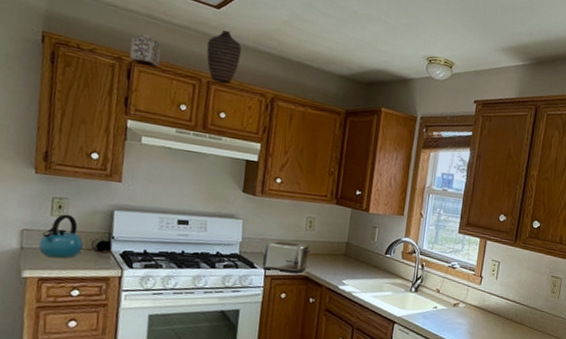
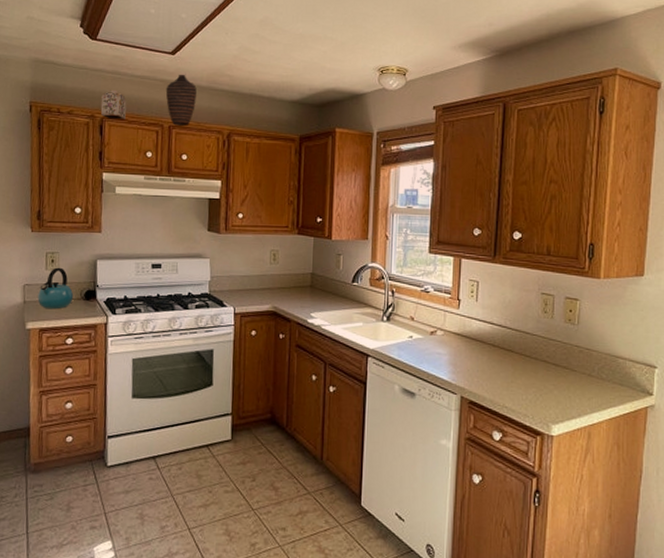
toaster: present [261,240,311,273] -> none [231,276,276,309]

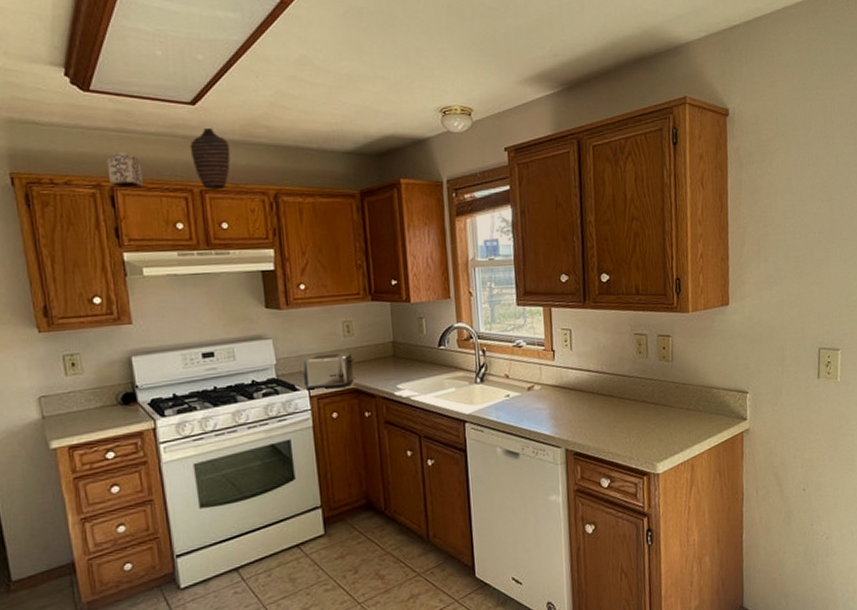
kettle: present [37,267,74,310] -> none [59,370,108,422]
toaster: none [231,276,276,309] -> present [302,352,355,390]

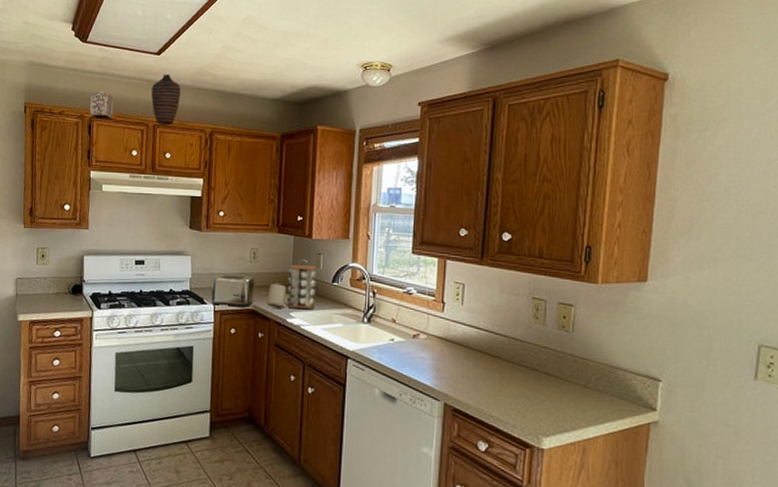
canister: none [363,354,397,384] -> present [262,281,293,309]
spice rack: none [388,326,423,381] -> present [286,259,317,310]

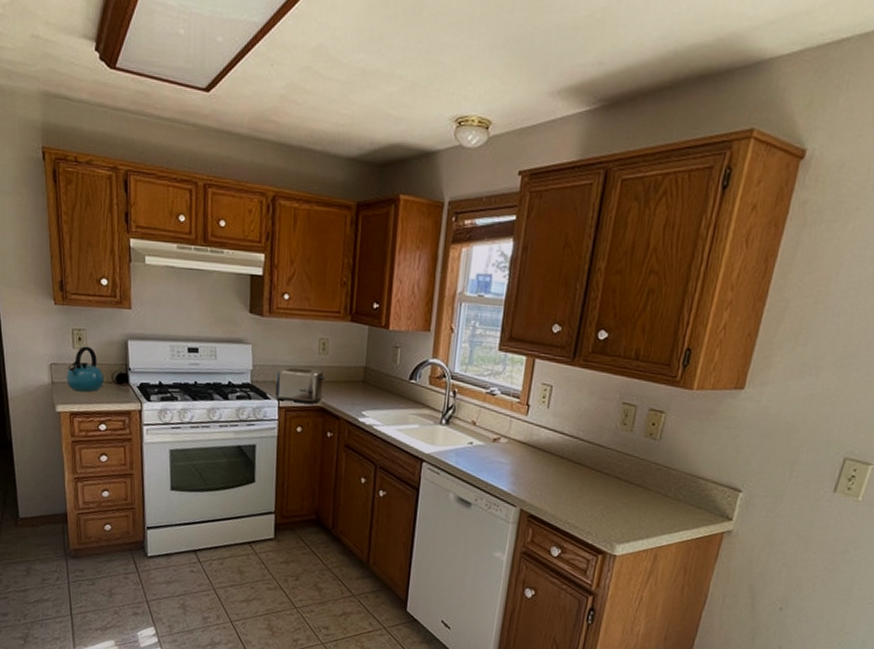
kettle: none [28,262,62,303] -> present [66,346,105,393]
decorative jar: present [89,90,114,119] -> none [124,135,154,174]
decorative vase: present [151,74,181,126] -> none [199,118,236,186]
canister: present [262,281,293,309] -> none [332,376,367,407]
spice rack: present [286,259,317,310] -> none [358,352,393,409]

